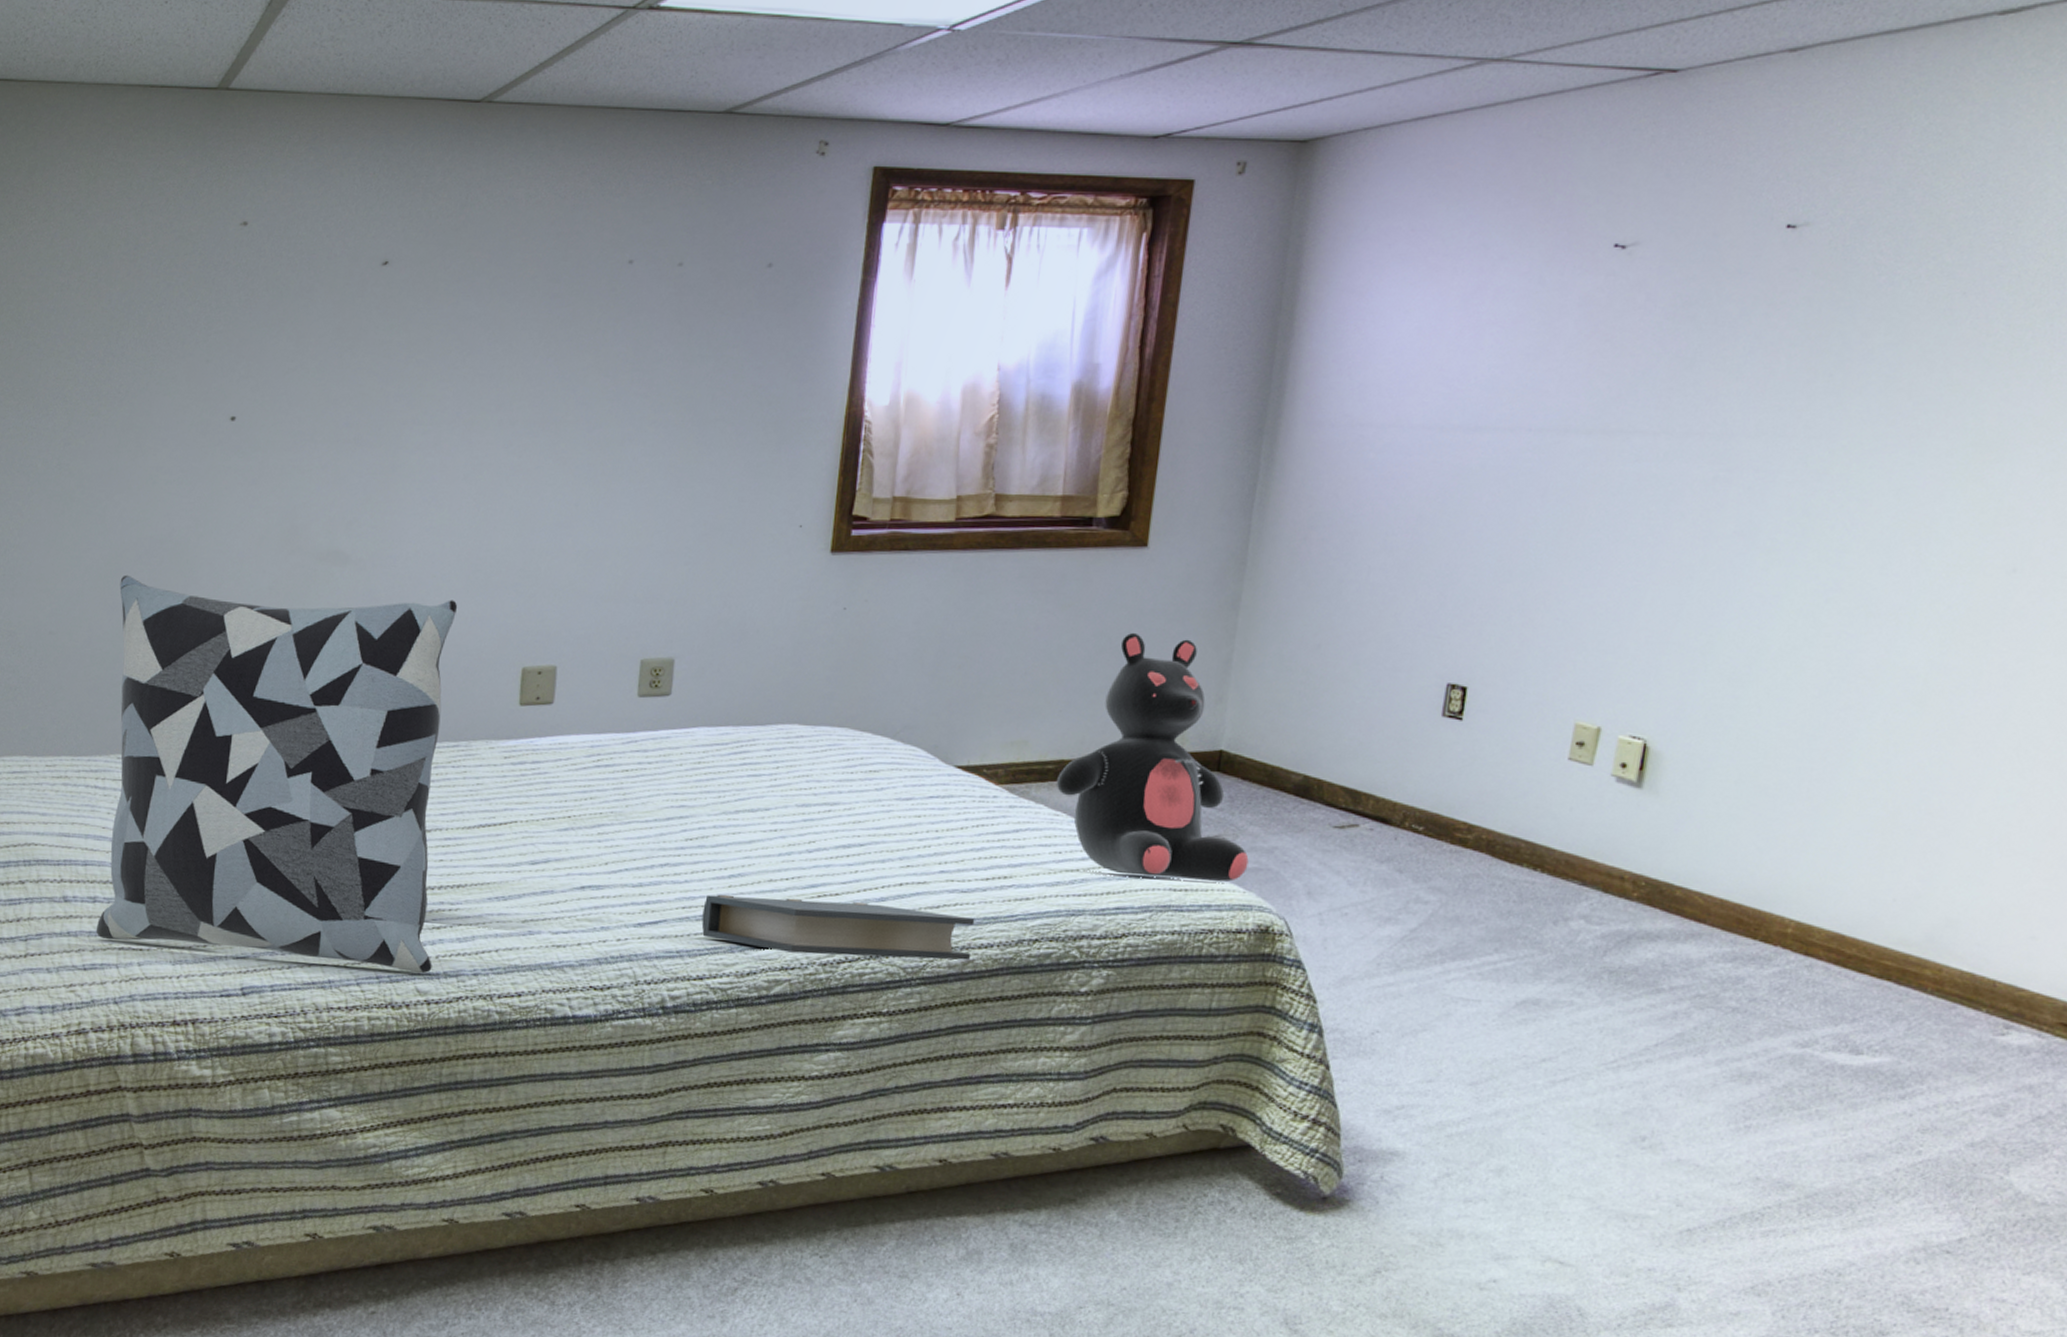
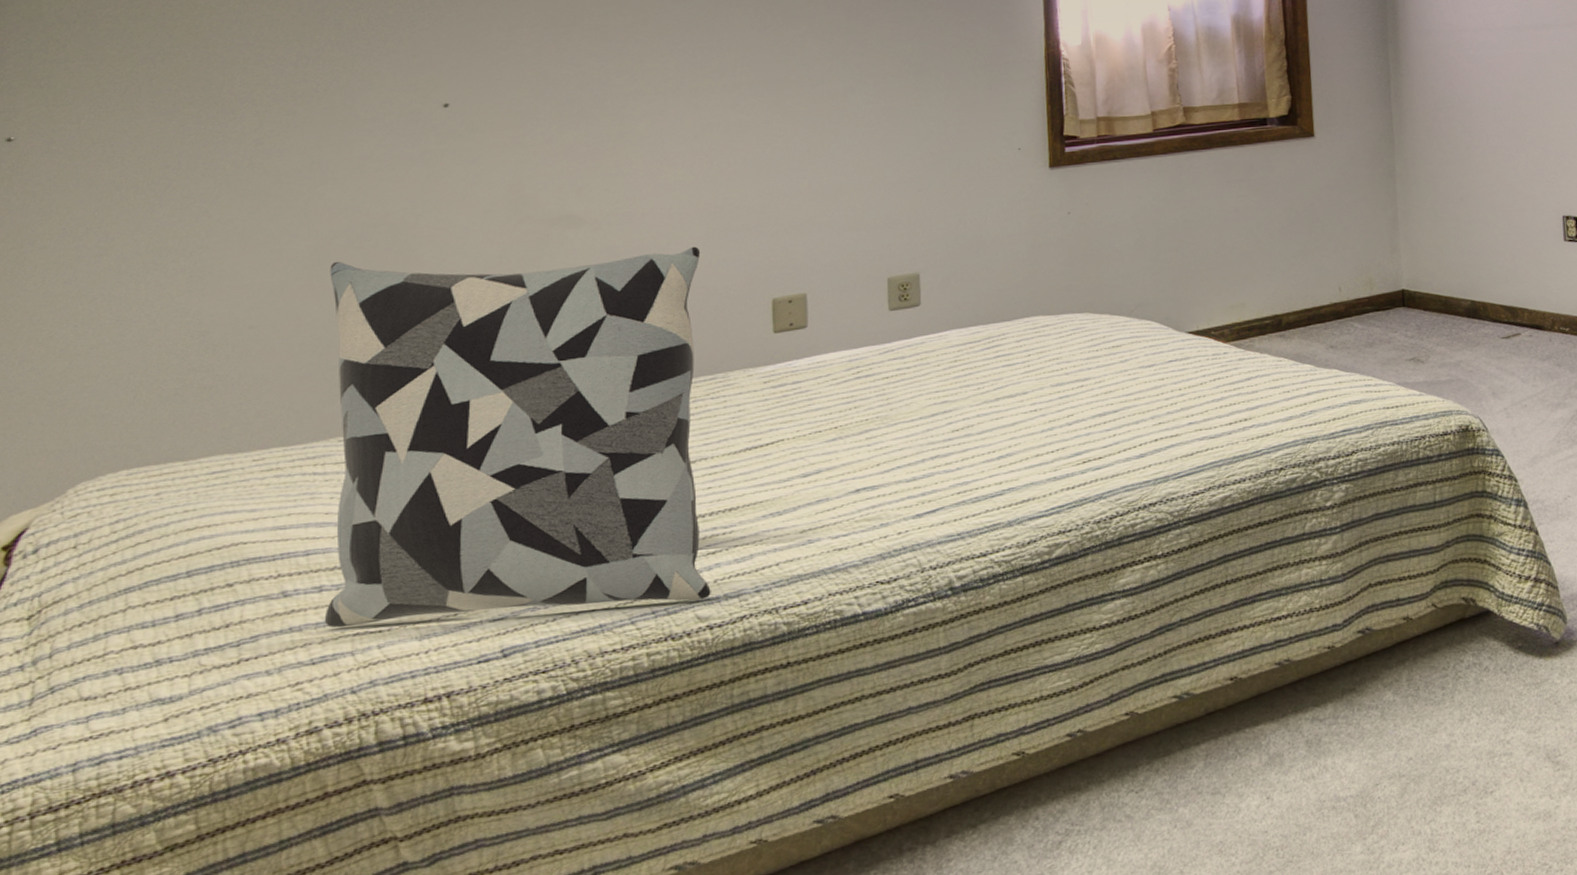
book: present [701,894,975,961] -> none [977,458,1227,518]
stuffed animal: present [1056,632,1249,882] -> none [1274,204,1442,402]

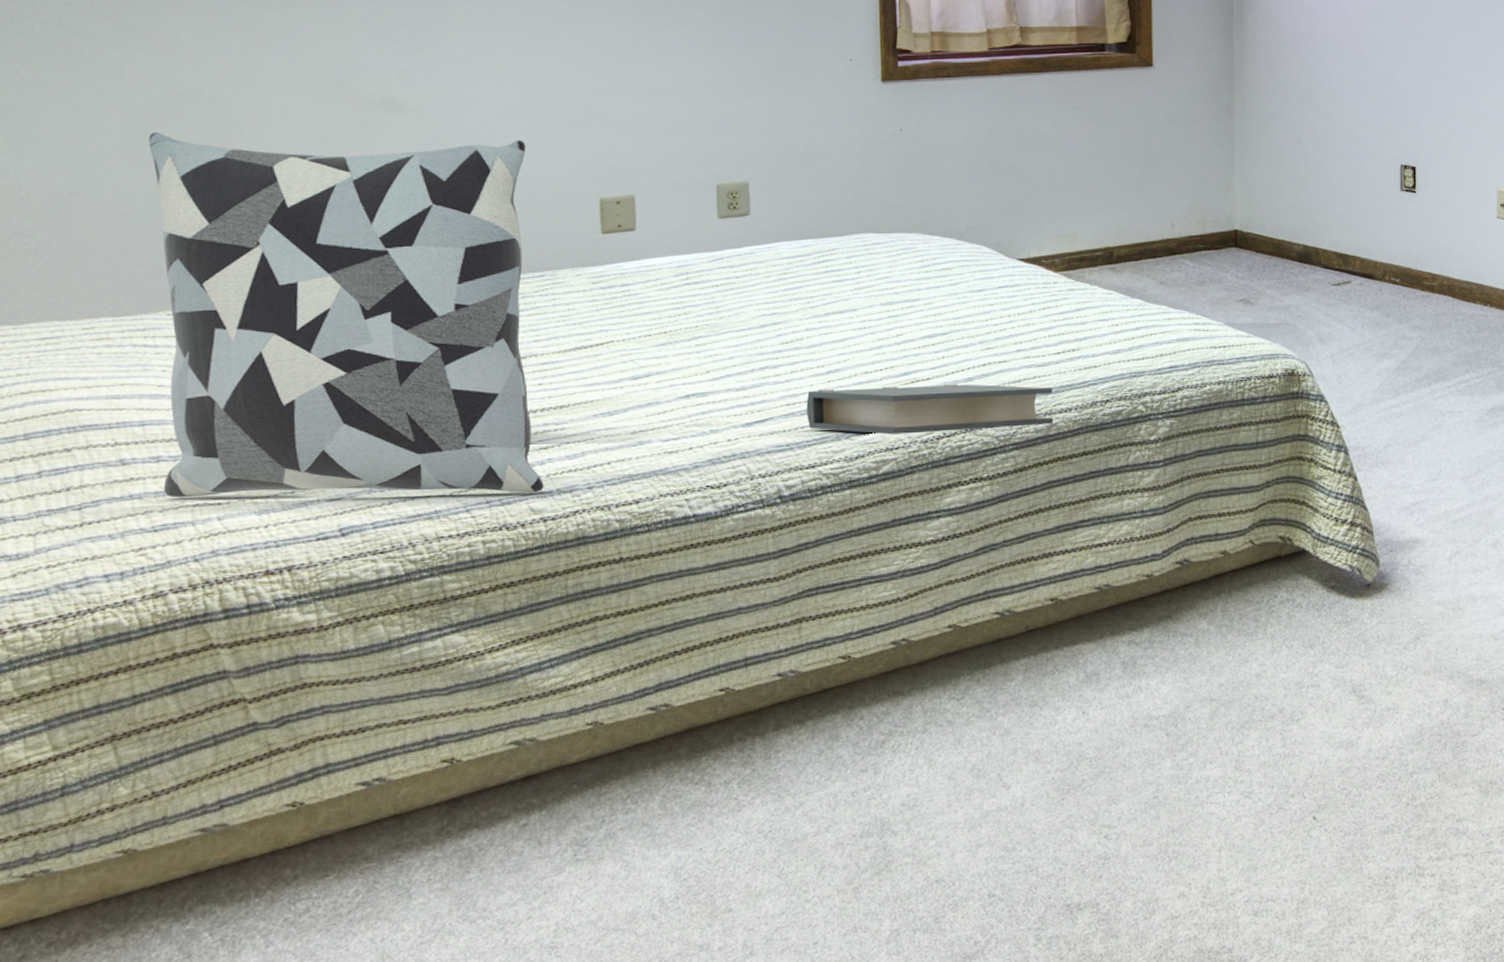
book: none [977,458,1227,518] -> present [806,384,1053,435]

